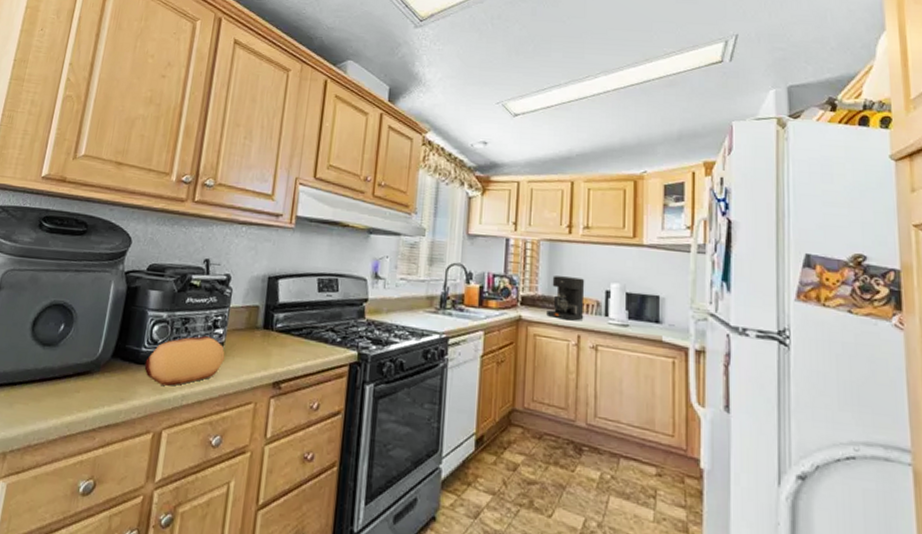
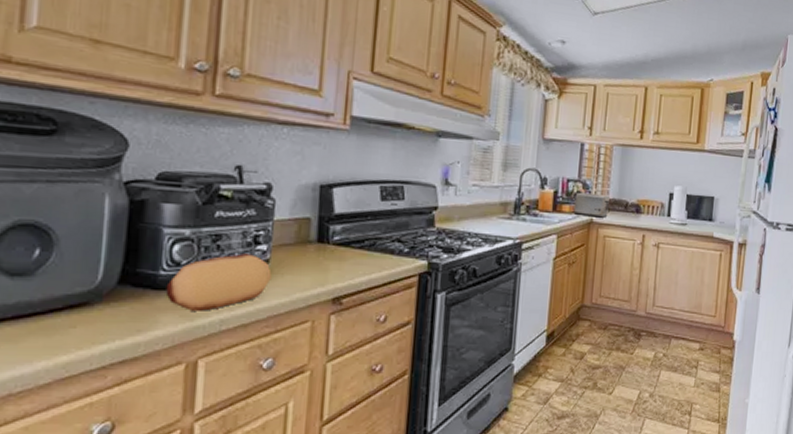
toaster: none [500,287,538,315] -> present [573,192,610,218]
coffee maker: present [546,275,585,321] -> none [616,180,652,222]

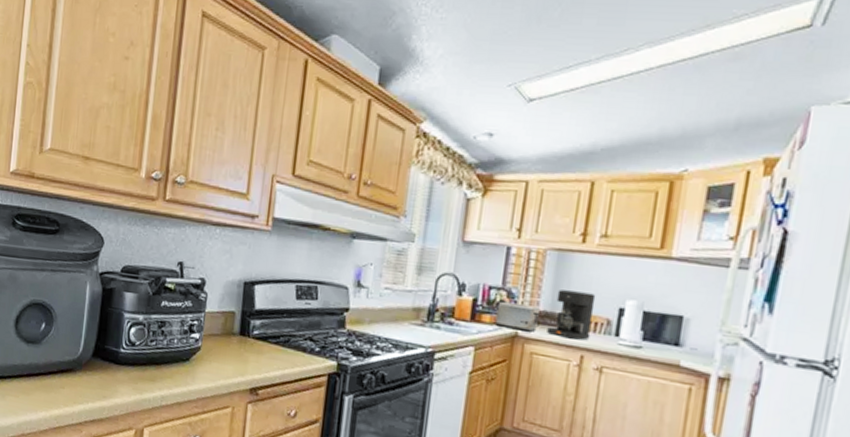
bread loaf: present [165,252,272,311] -> none [123,339,202,387]
coffee maker: none [616,180,652,222] -> present [547,289,596,340]

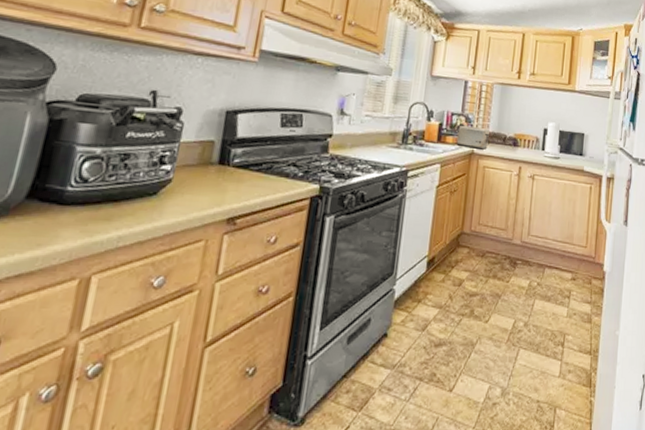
coffee maker: present [547,289,596,340] -> none [495,115,528,154]

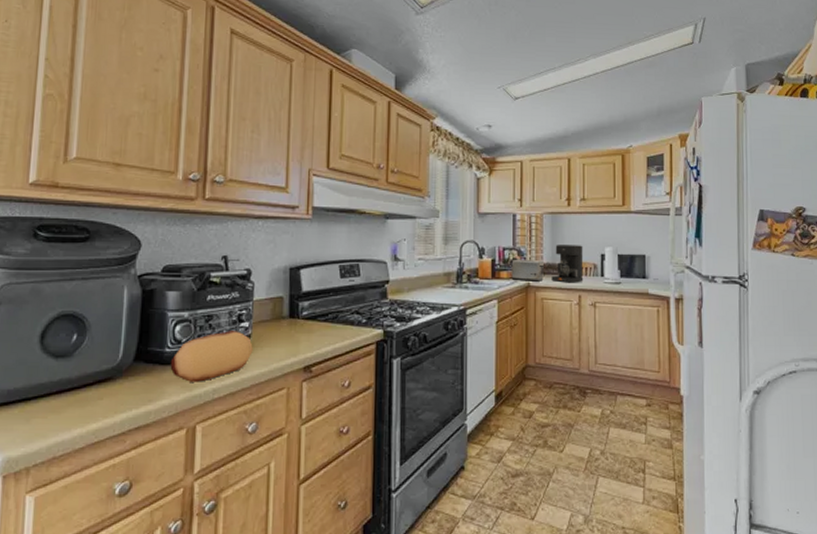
bread loaf: none [69,171,173,227] -> present [170,329,253,382]
coffee maker: none [495,115,528,154] -> present [551,245,584,283]

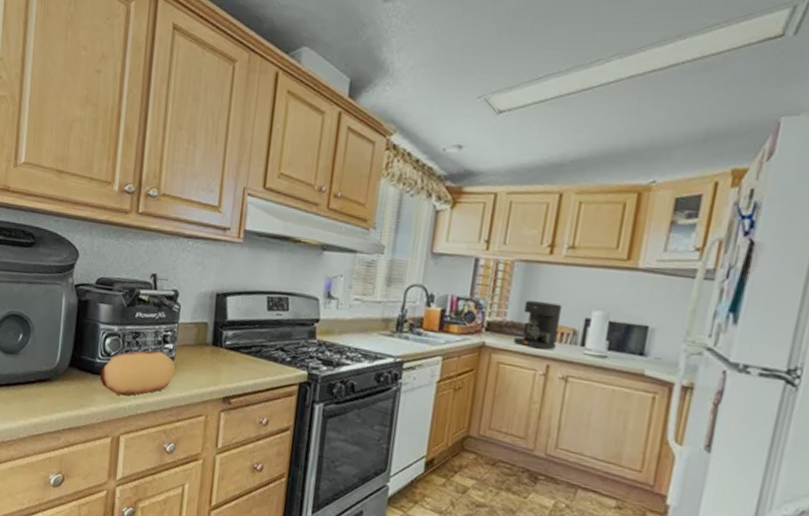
toaster: present [511,259,544,281] -> none [462,312,507,342]

